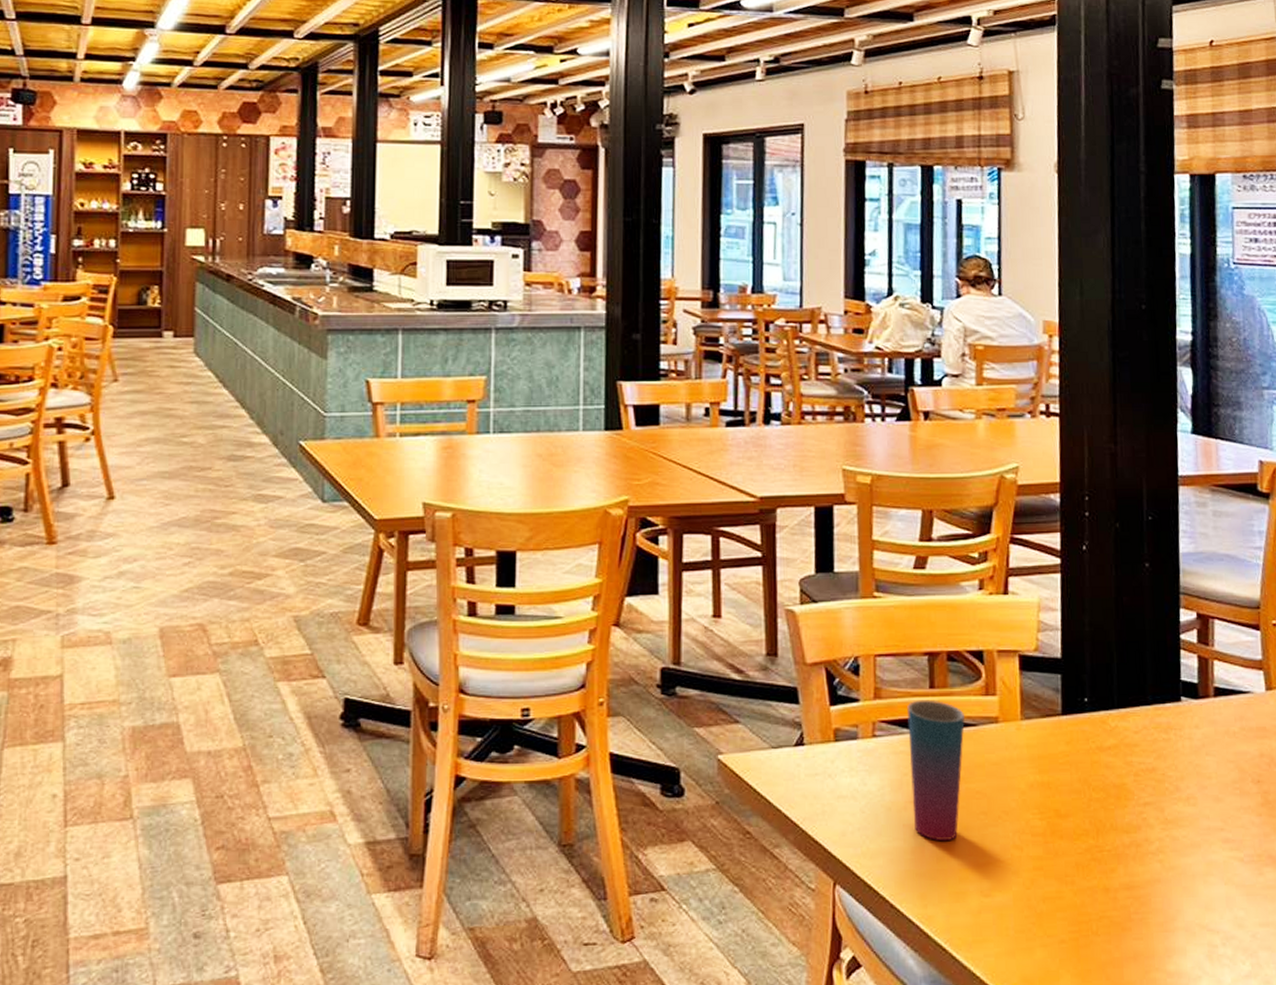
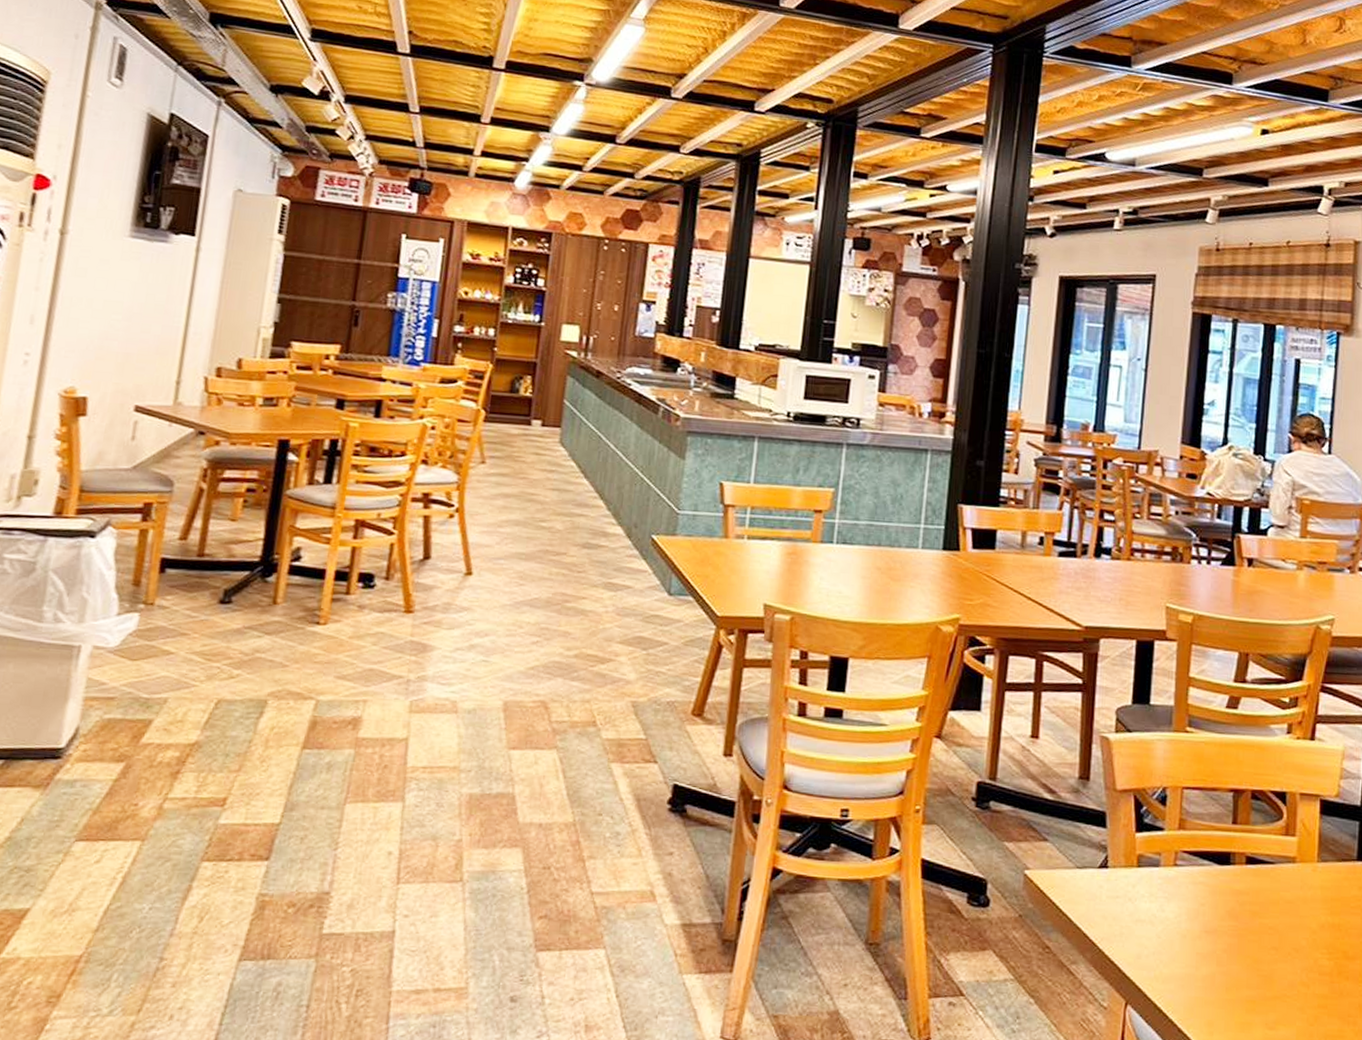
cup: present [907,699,965,842] -> none [1207,834,1264,973]

